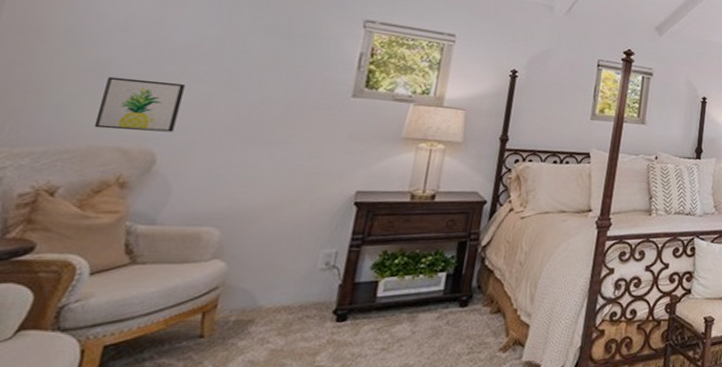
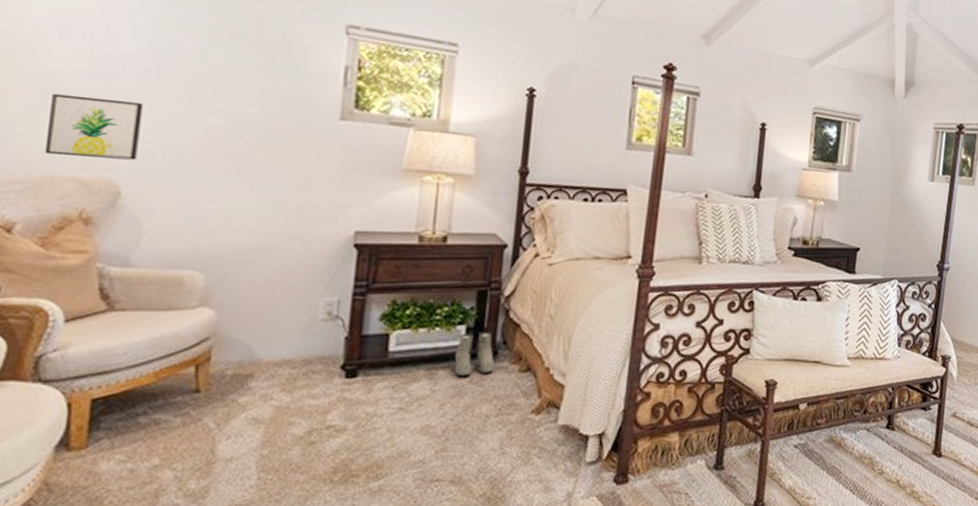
boots: none [433,278,470,318] -> present [454,332,495,376]

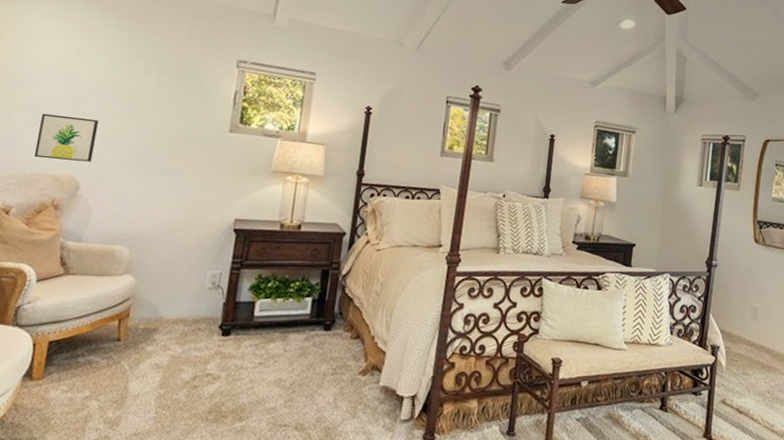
boots: present [454,332,495,376] -> none [301,304,333,339]

